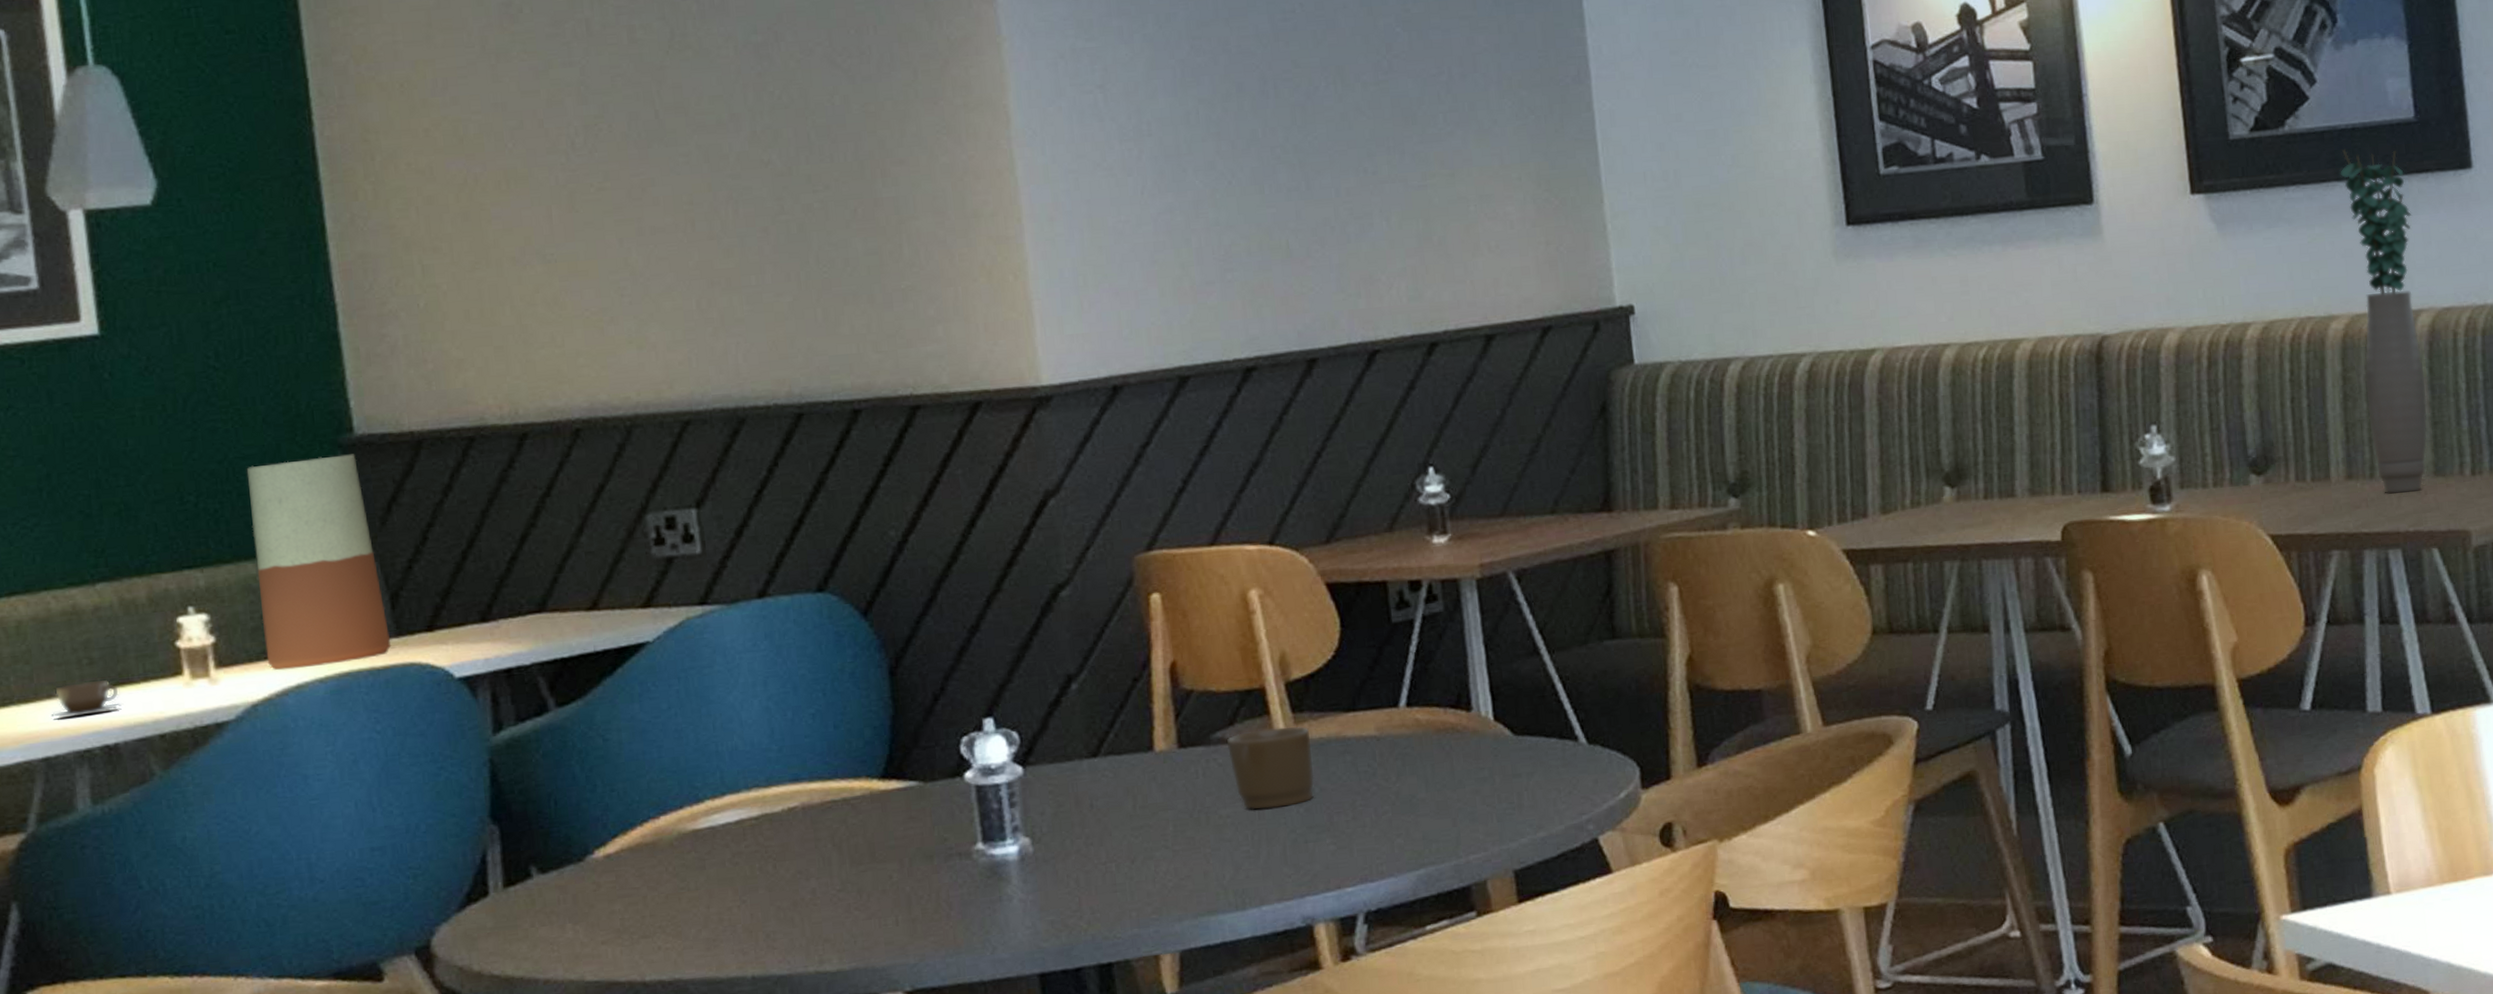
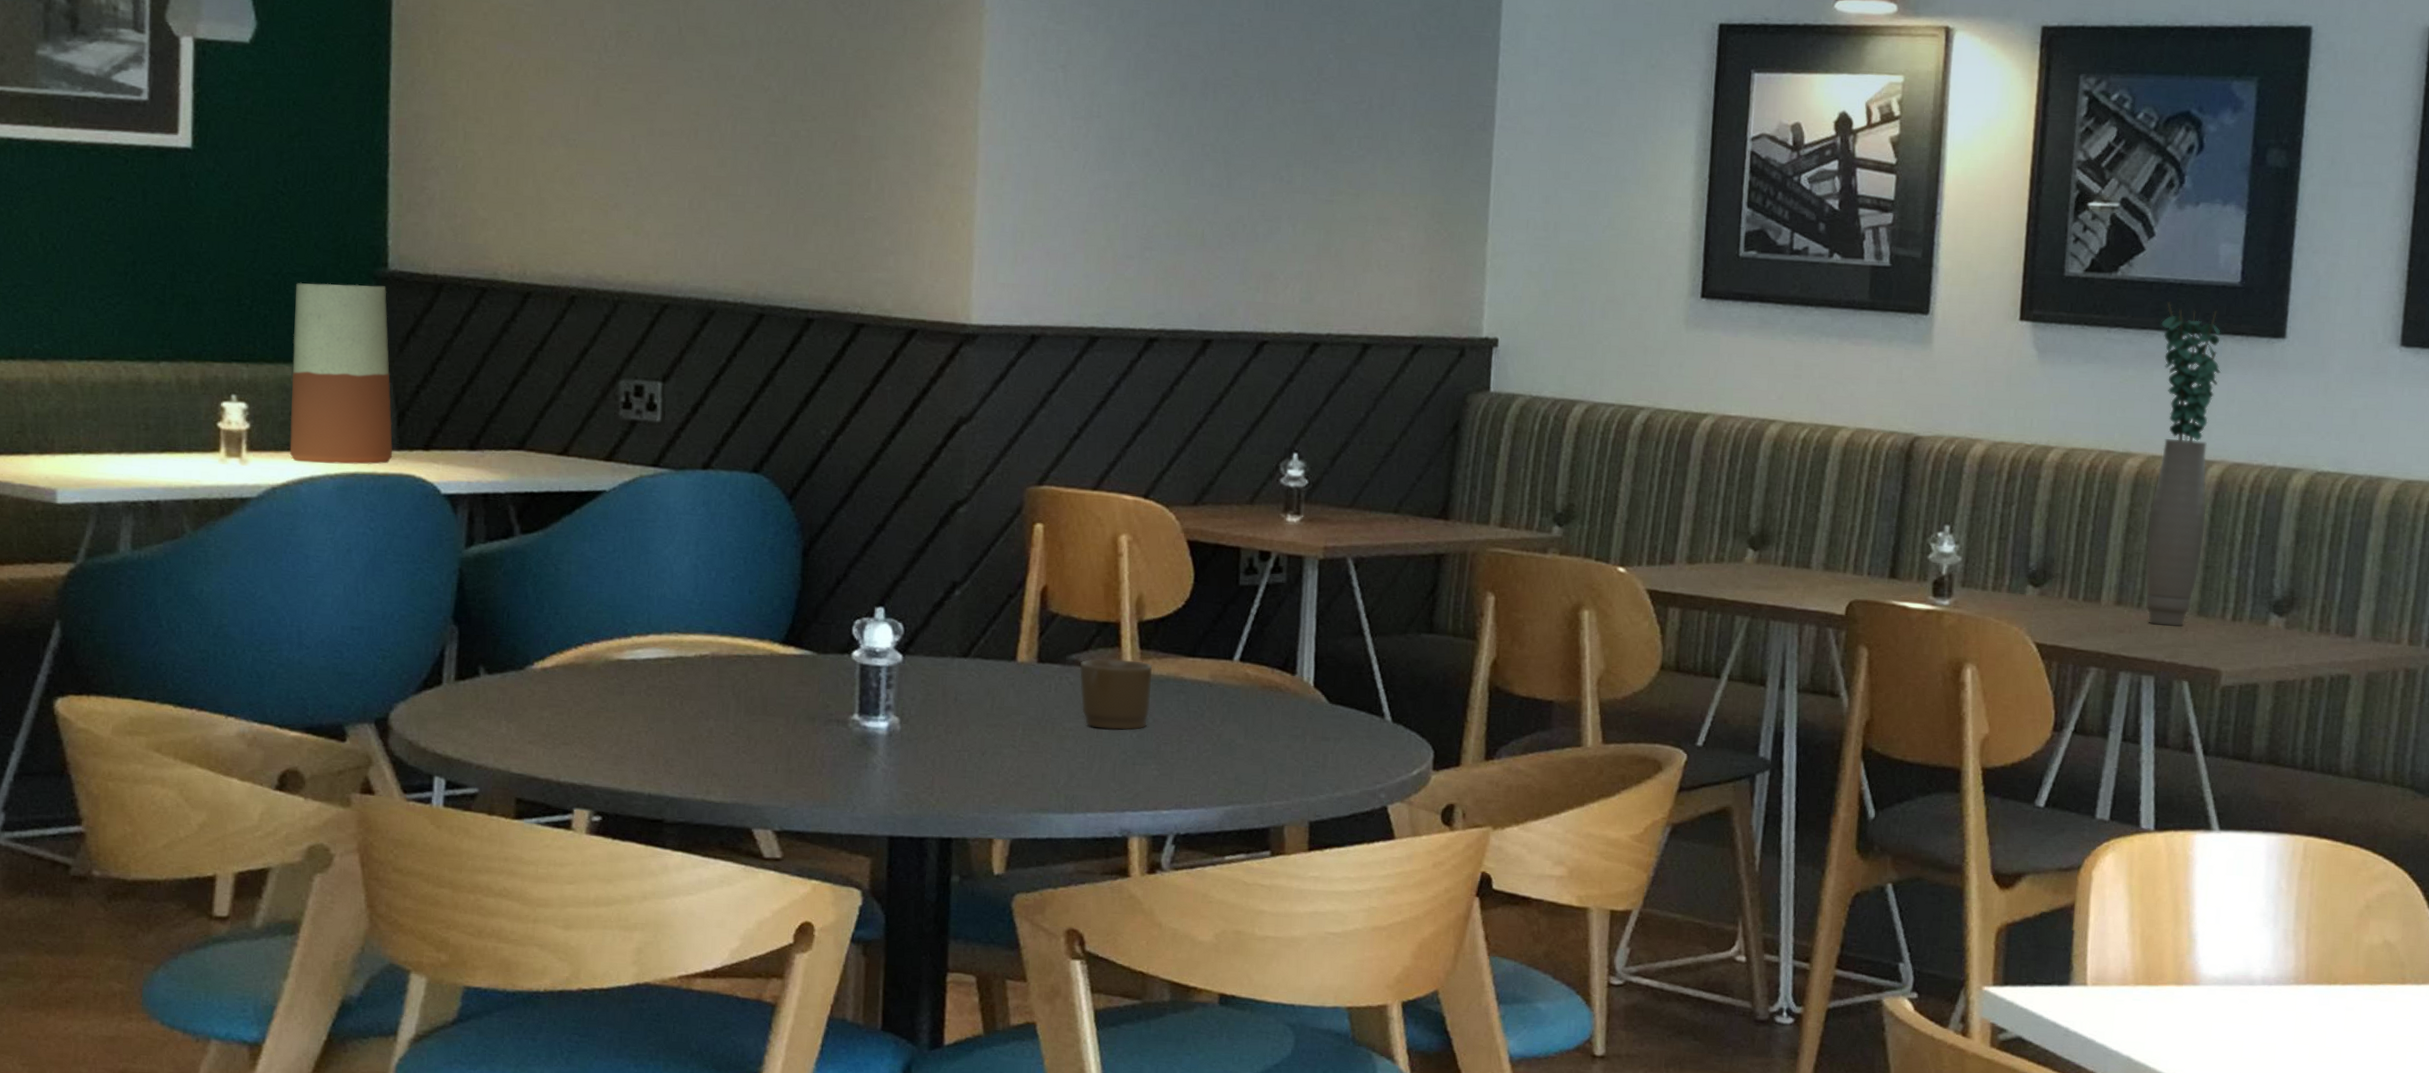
teacup: present [51,680,121,717] -> none [108,443,166,473]

